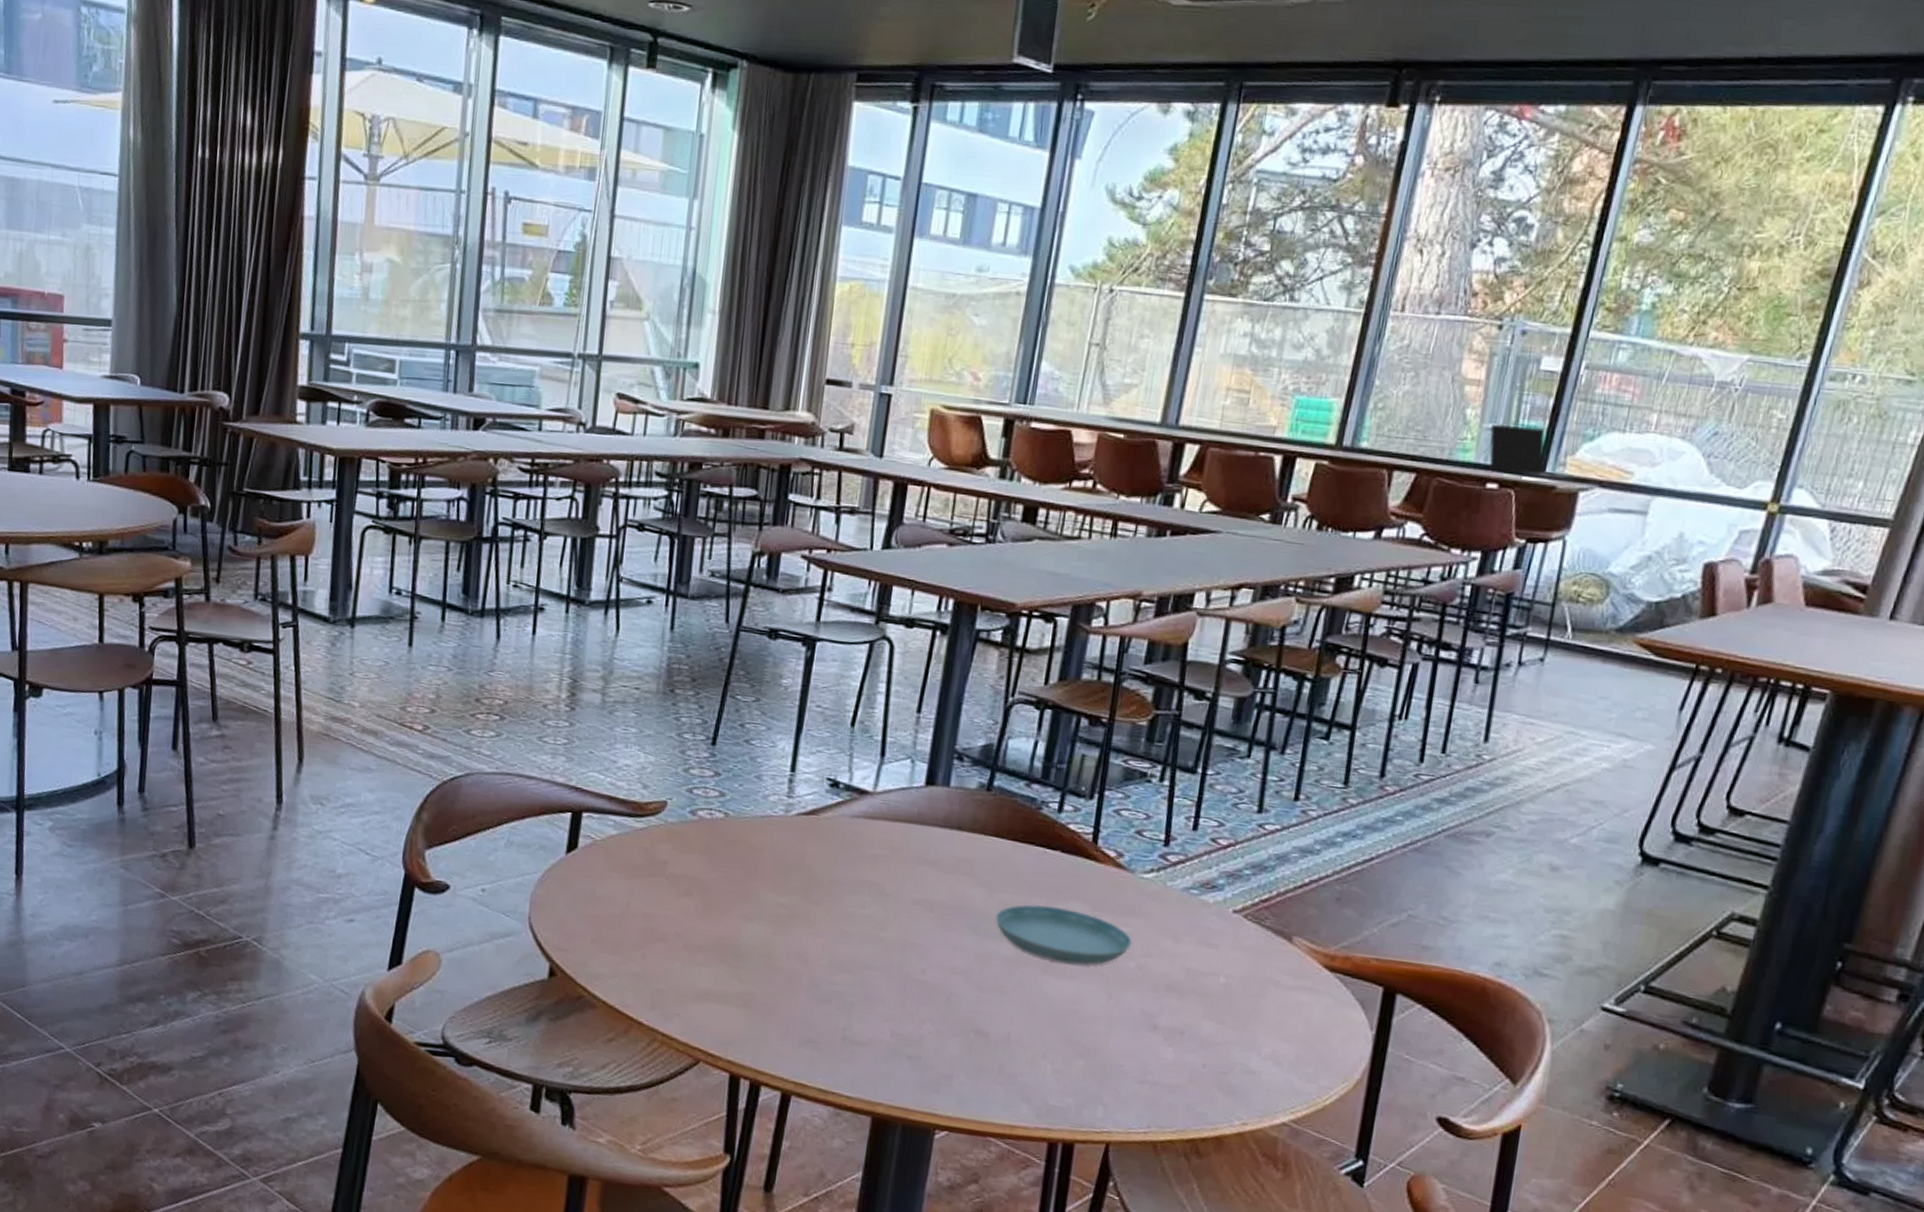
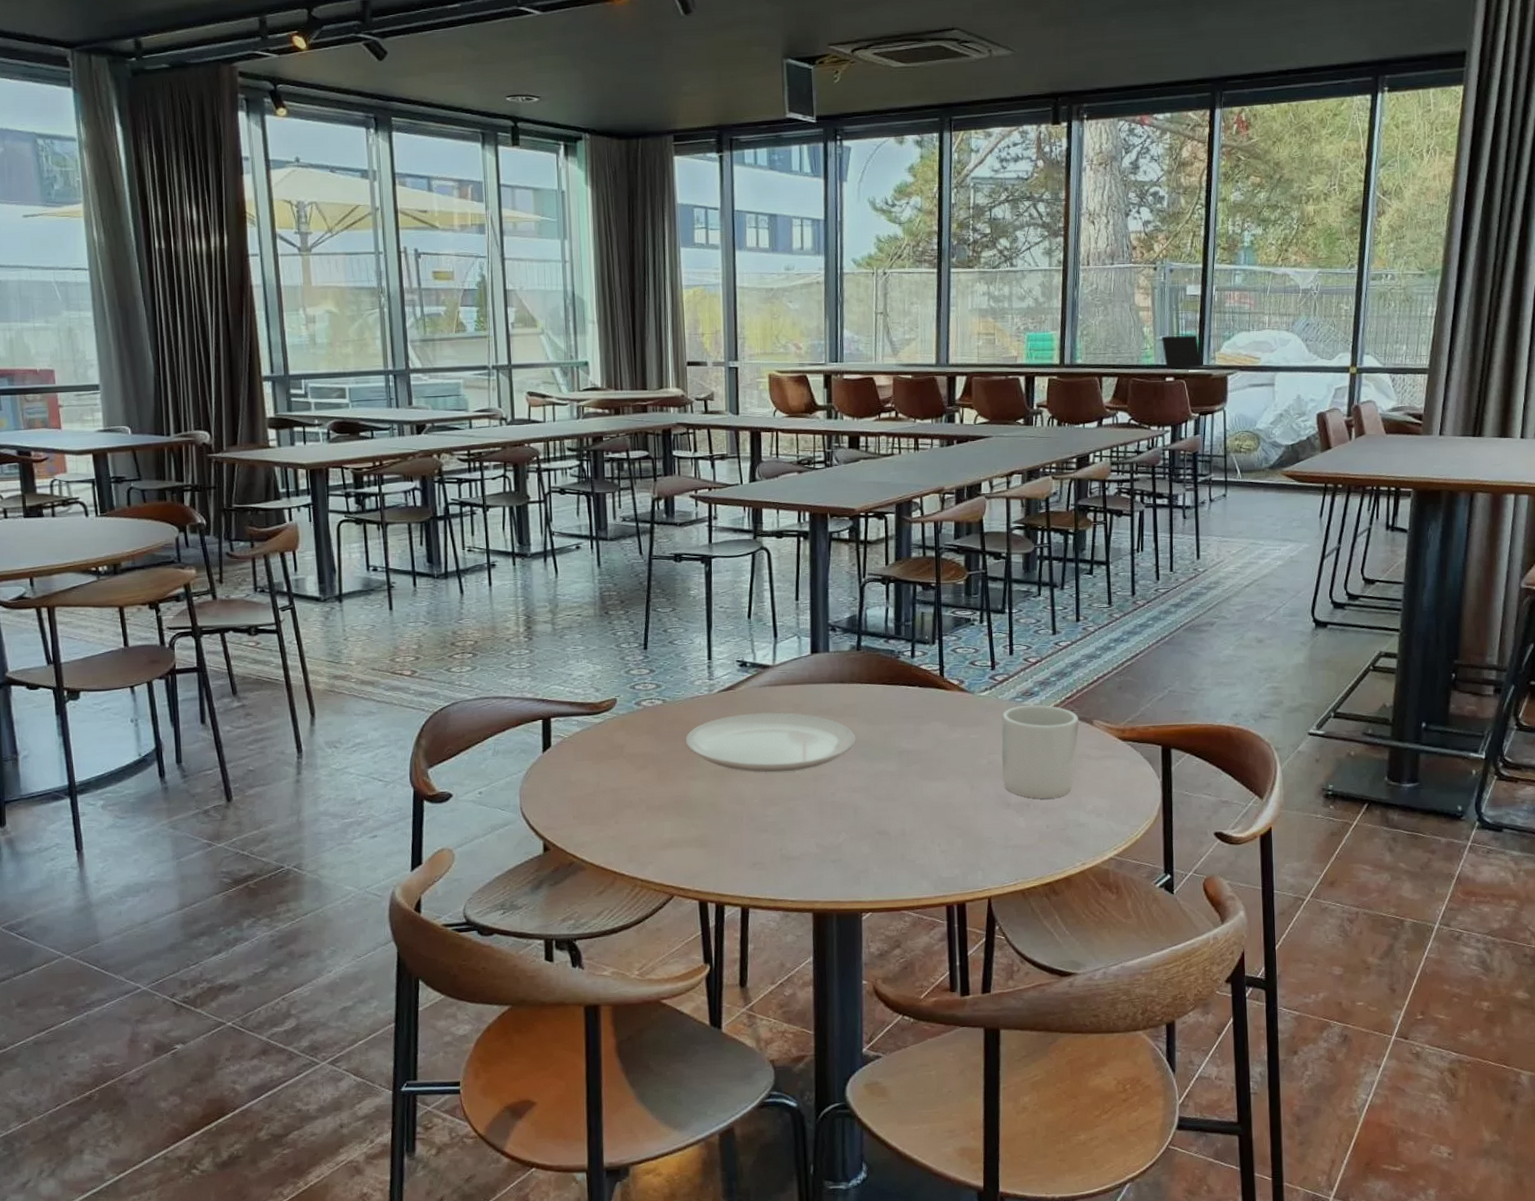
plate: none [746,847,966,933] -> present [686,712,856,773]
saucer: present [995,904,1132,966] -> none [879,728,981,769]
mug: none [1153,899,1274,1030] -> present [1001,704,1079,799]

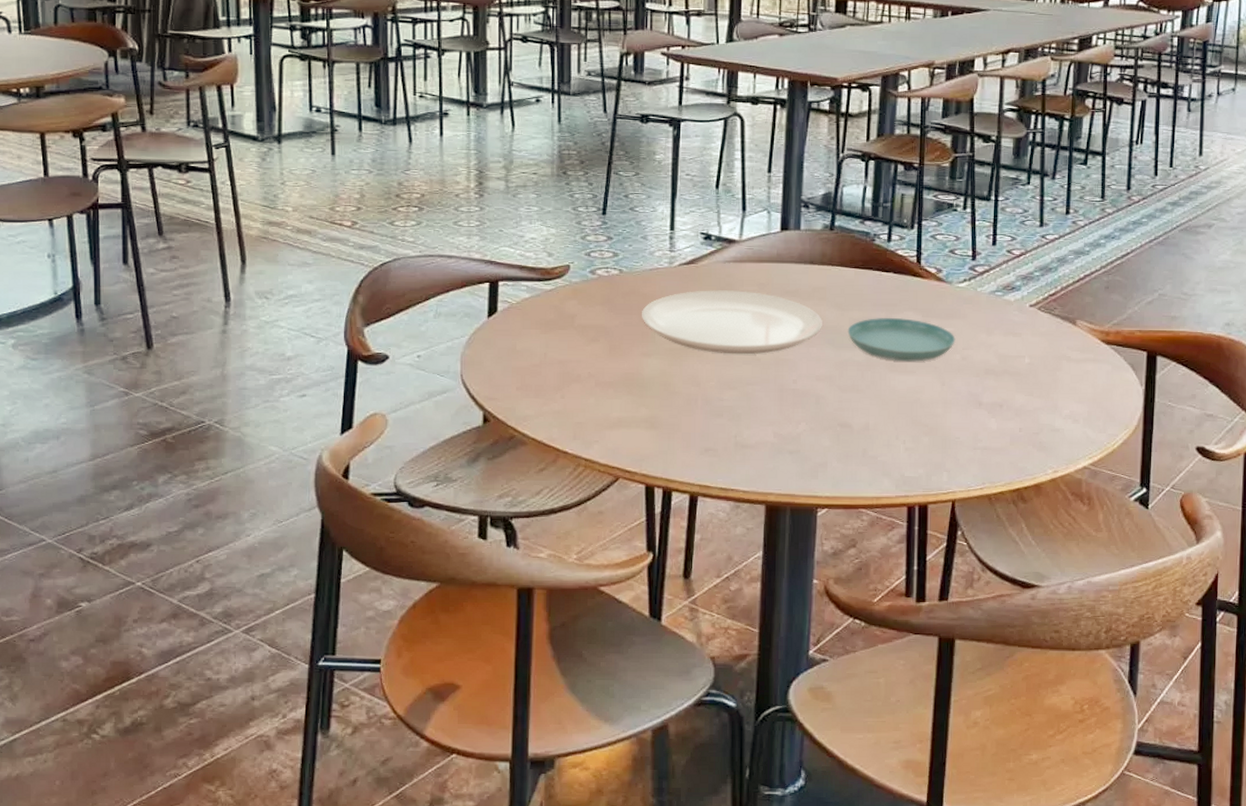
saucer: none [879,728,981,769] -> present [847,317,956,362]
mug: present [1001,704,1079,799] -> none [976,299,1062,400]

